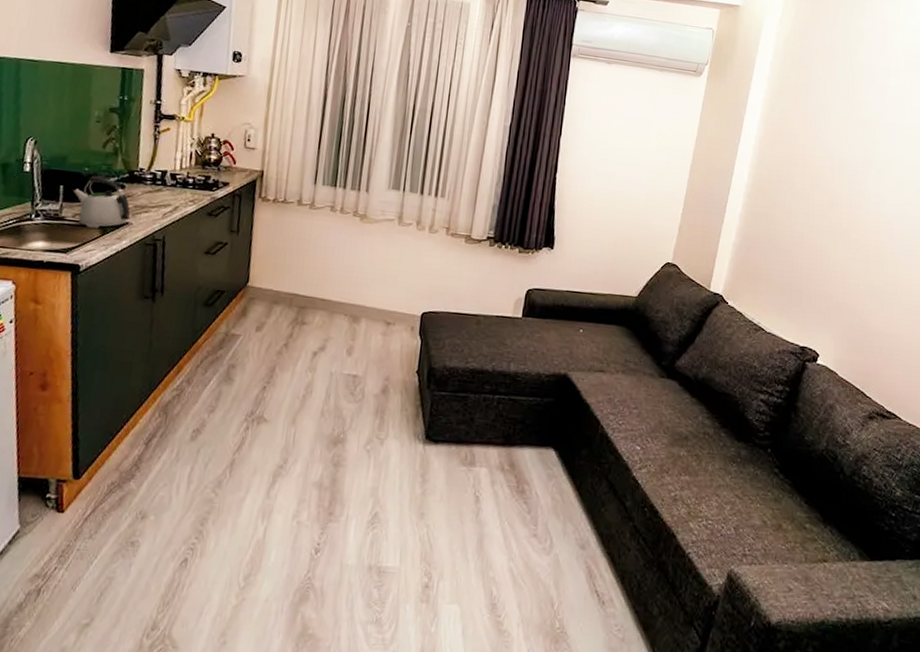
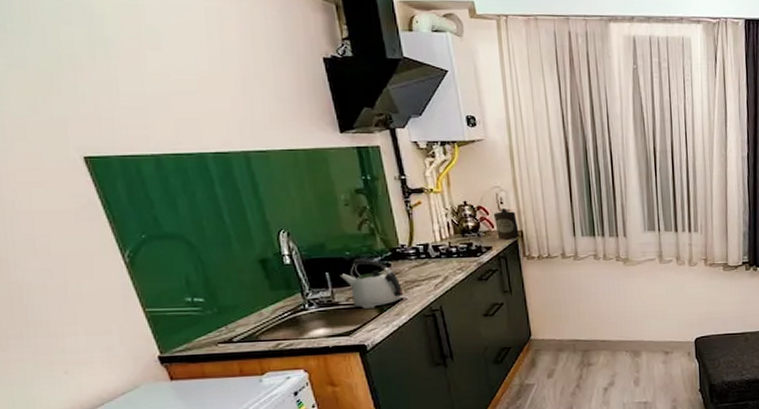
canister: none [237,146,261,179] -> present [493,209,519,240]

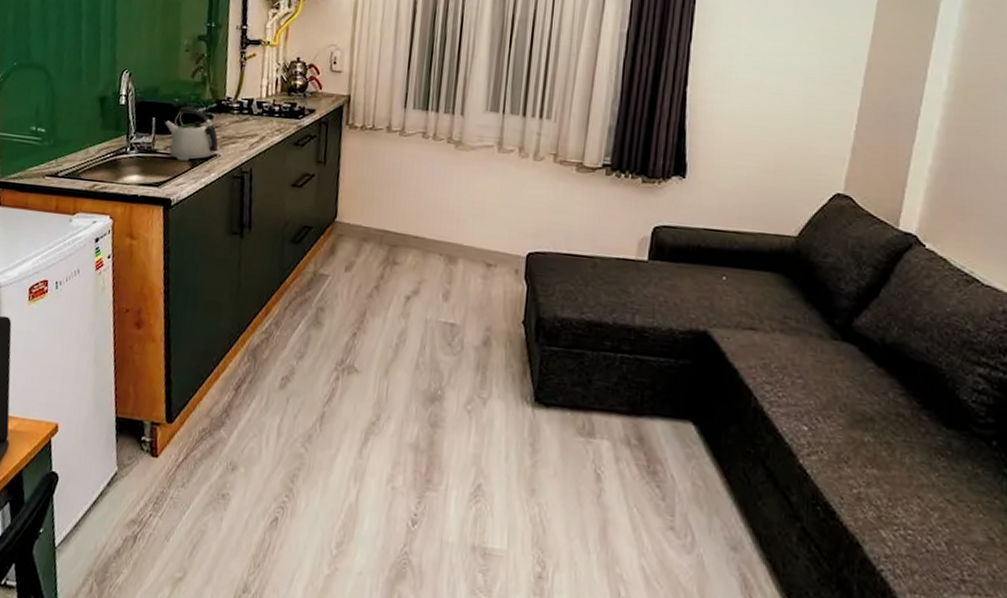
canister: present [493,209,519,240] -> none [323,69,348,104]

